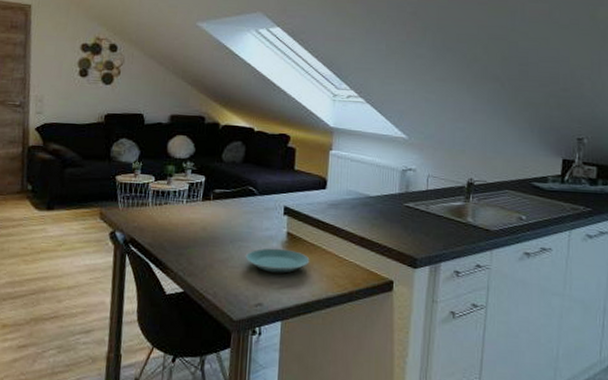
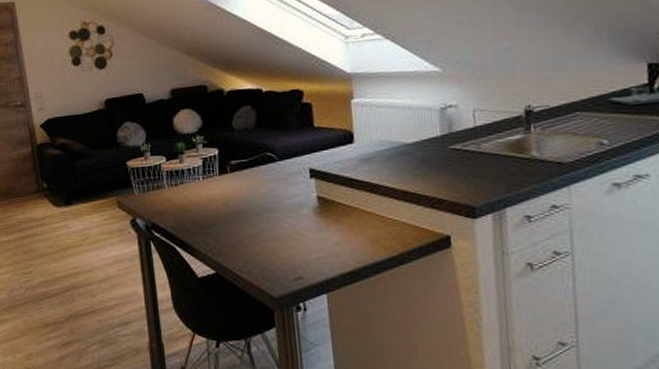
plate: present [245,248,310,273] -> none [275,215,348,242]

